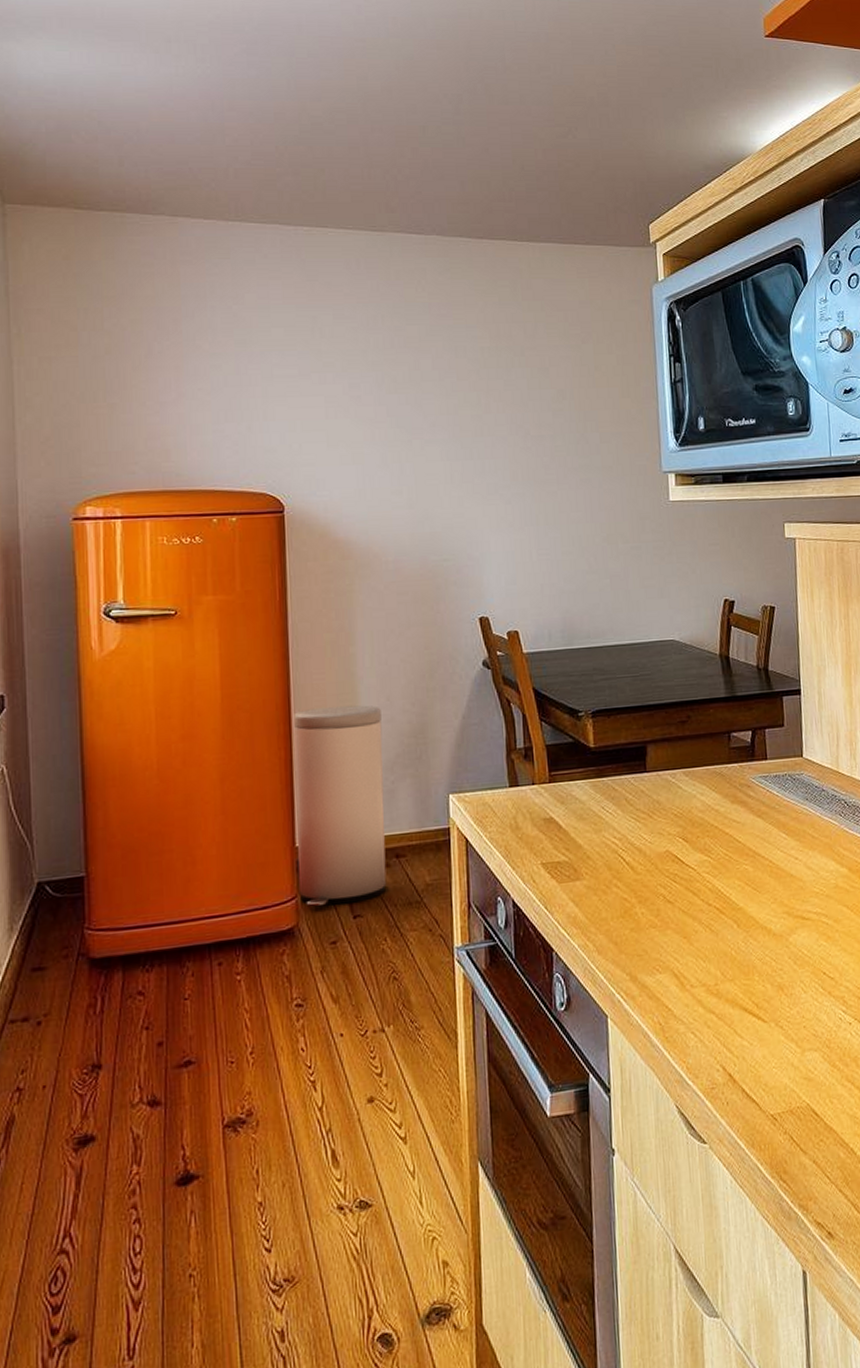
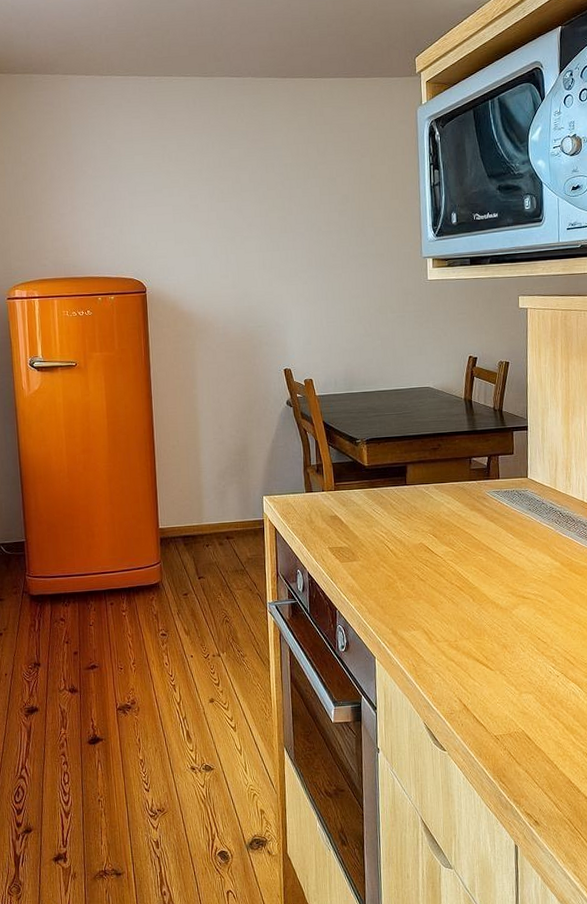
pedal bin: present [293,705,387,907] -> none [156,431,221,570]

